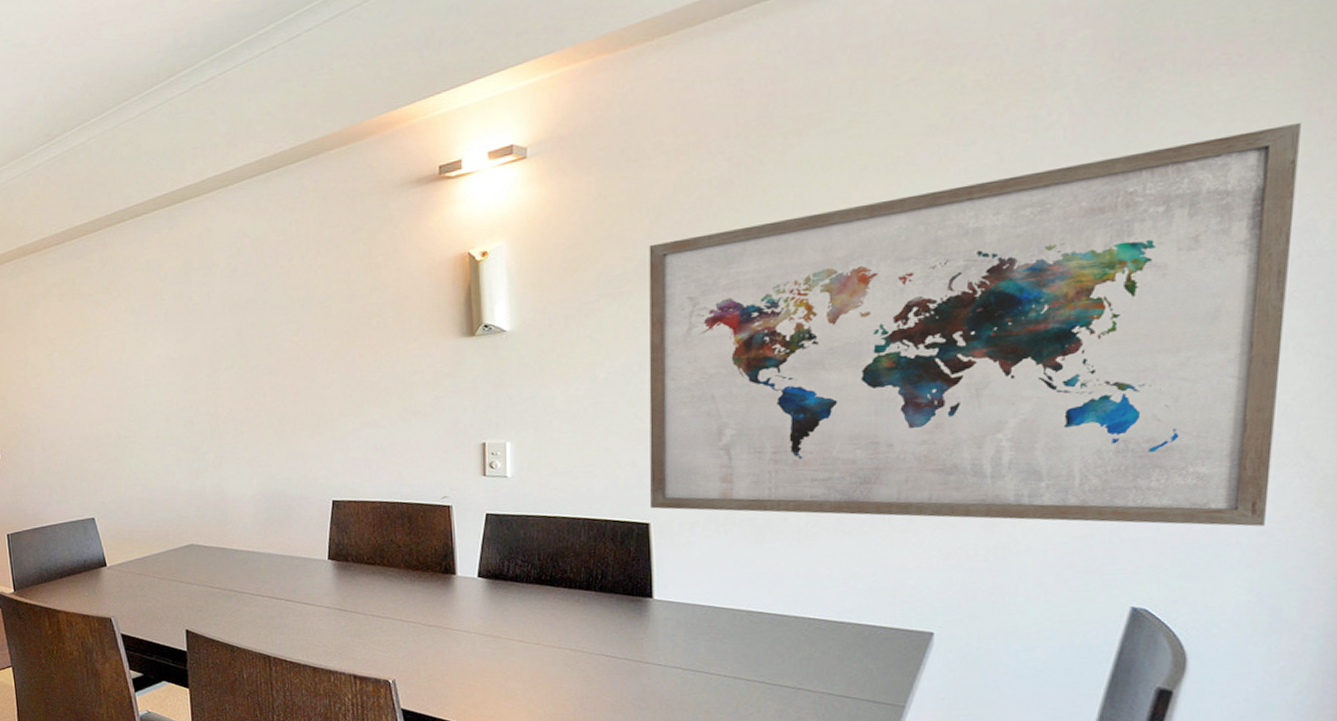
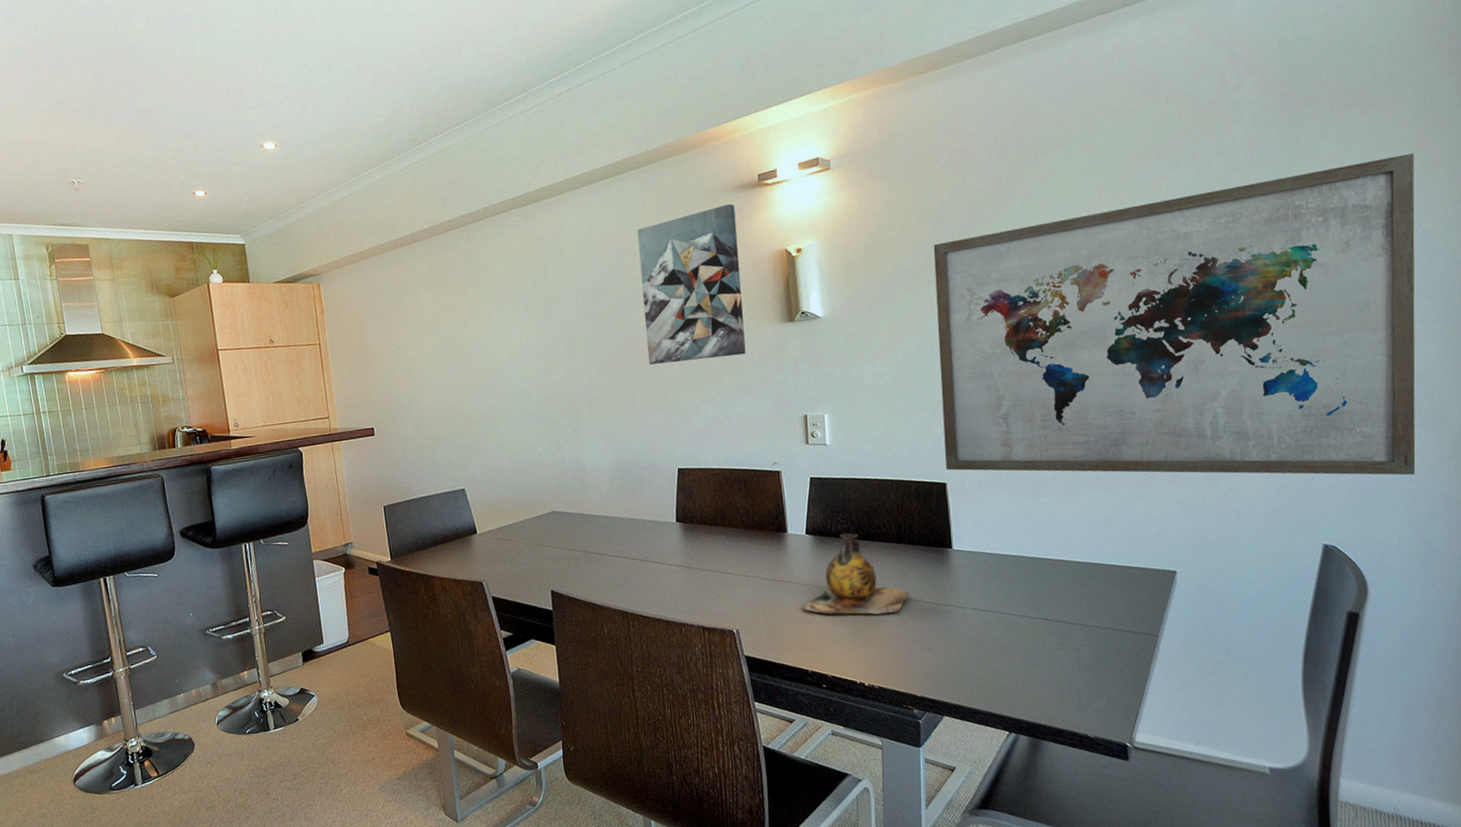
wall art: none [294,200,416,385] -> present [637,203,746,365]
vase: none [470,576,599,669] -> present [802,532,910,615]

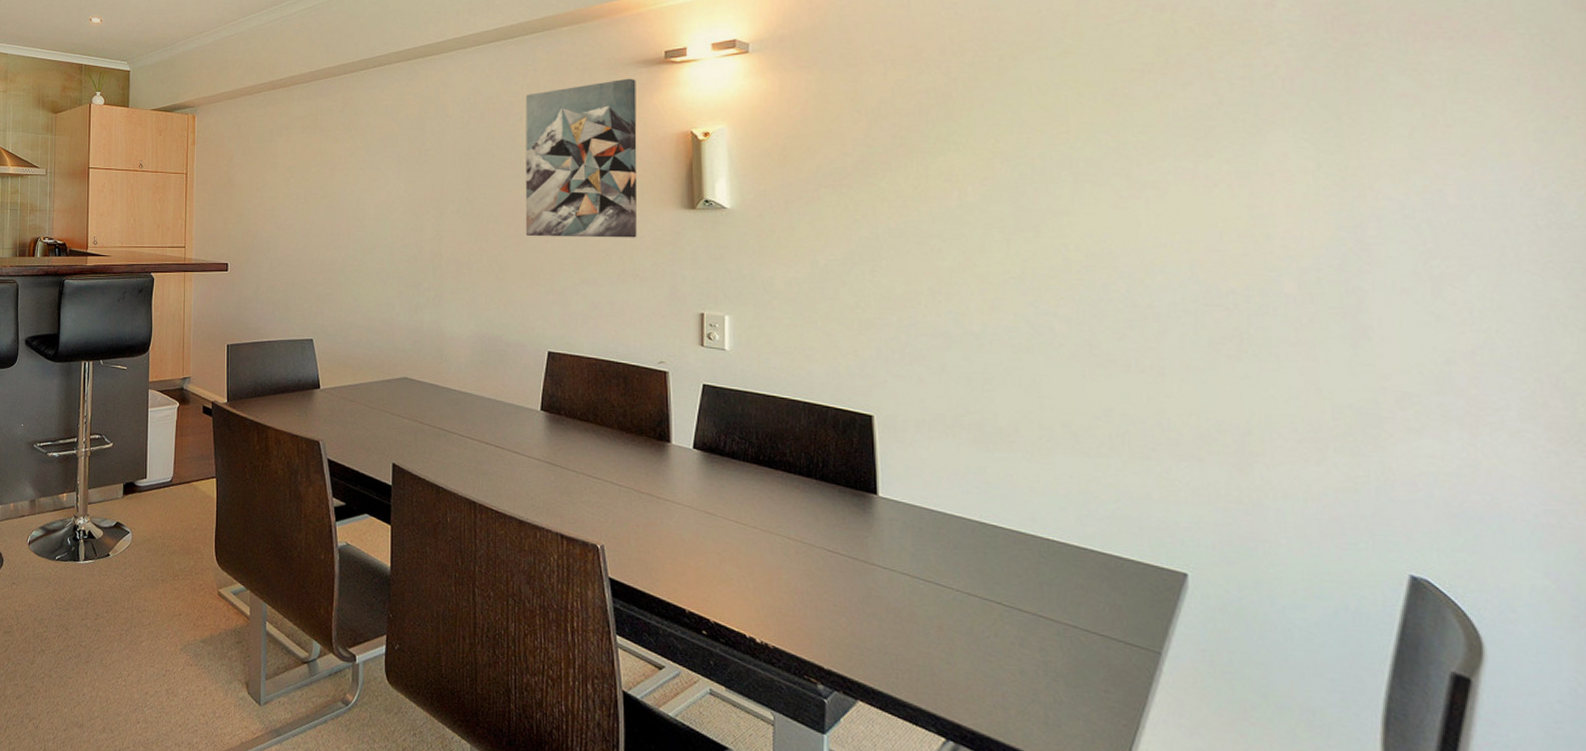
vase: present [802,532,910,615] -> none [683,454,820,560]
wall art: present [933,152,1416,476] -> none [868,98,1552,505]

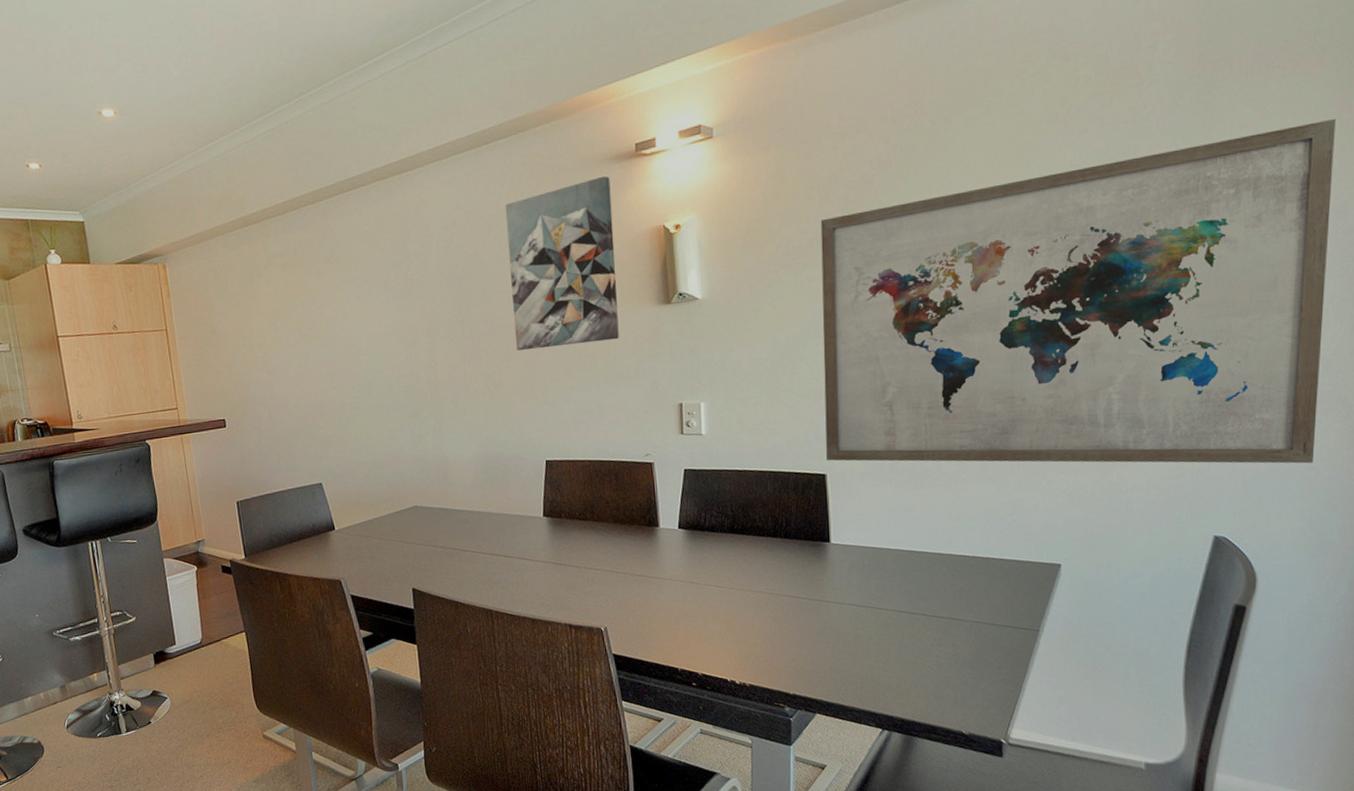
wall art: none [868,98,1552,505] -> present [820,118,1336,464]

